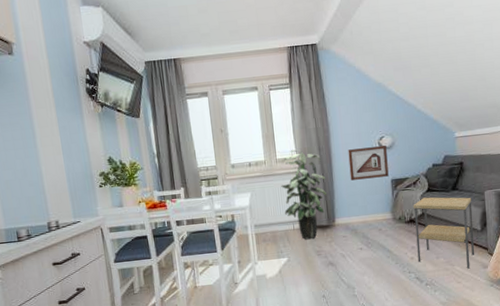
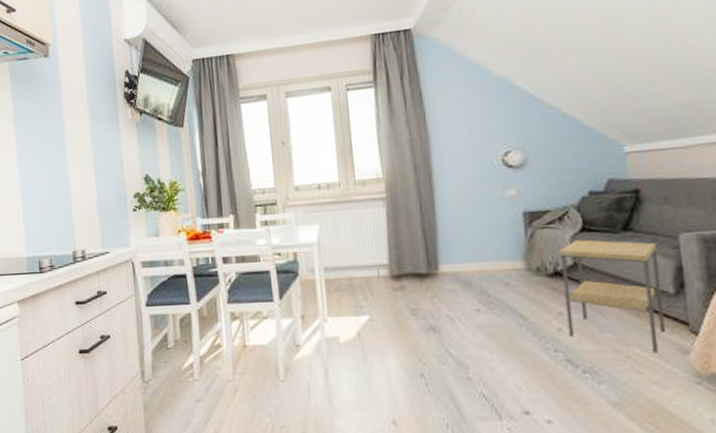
indoor plant: present [281,148,327,239] -> none [361,166,426,292]
picture frame: present [348,145,389,181] -> none [456,164,519,212]

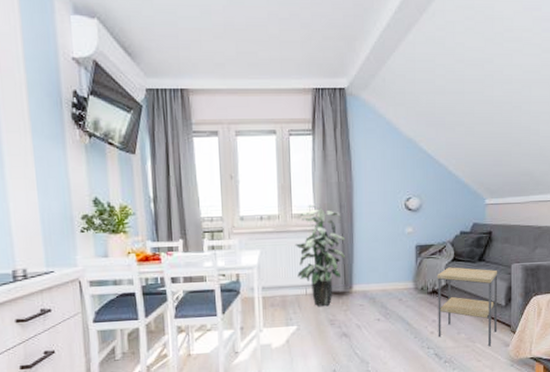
indoor plant: none [361,166,426,292] -> present [295,203,346,307]

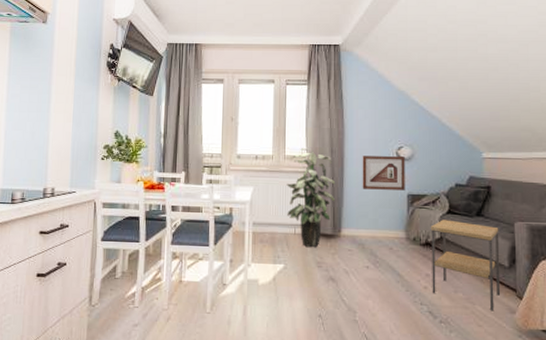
picture frame: none [371,208,414,244] -> present [362,156,405,190]

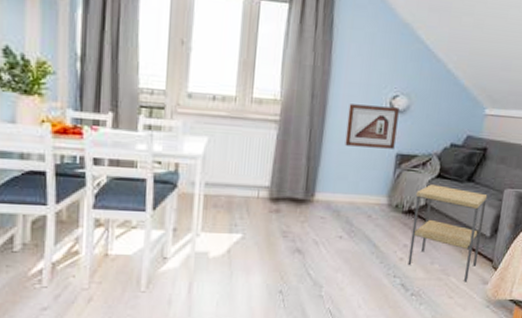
indoor plant: present [286,147,336,248] -> none [250,88,314,215]

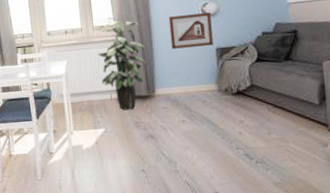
indoor plant: none [250,88,314,215] -> present [98,15,146,110]
side table: present [408,184,488,283] -> none [240,67,313,147]

